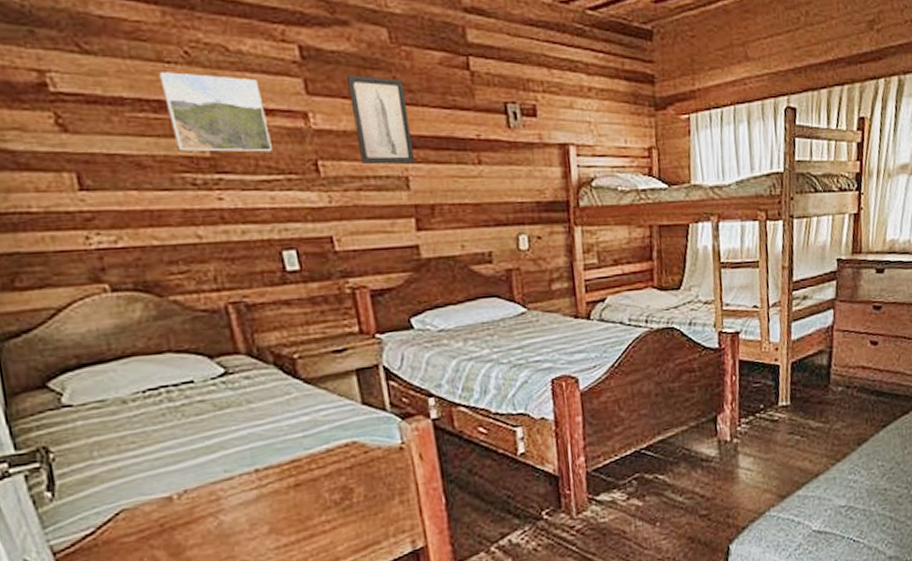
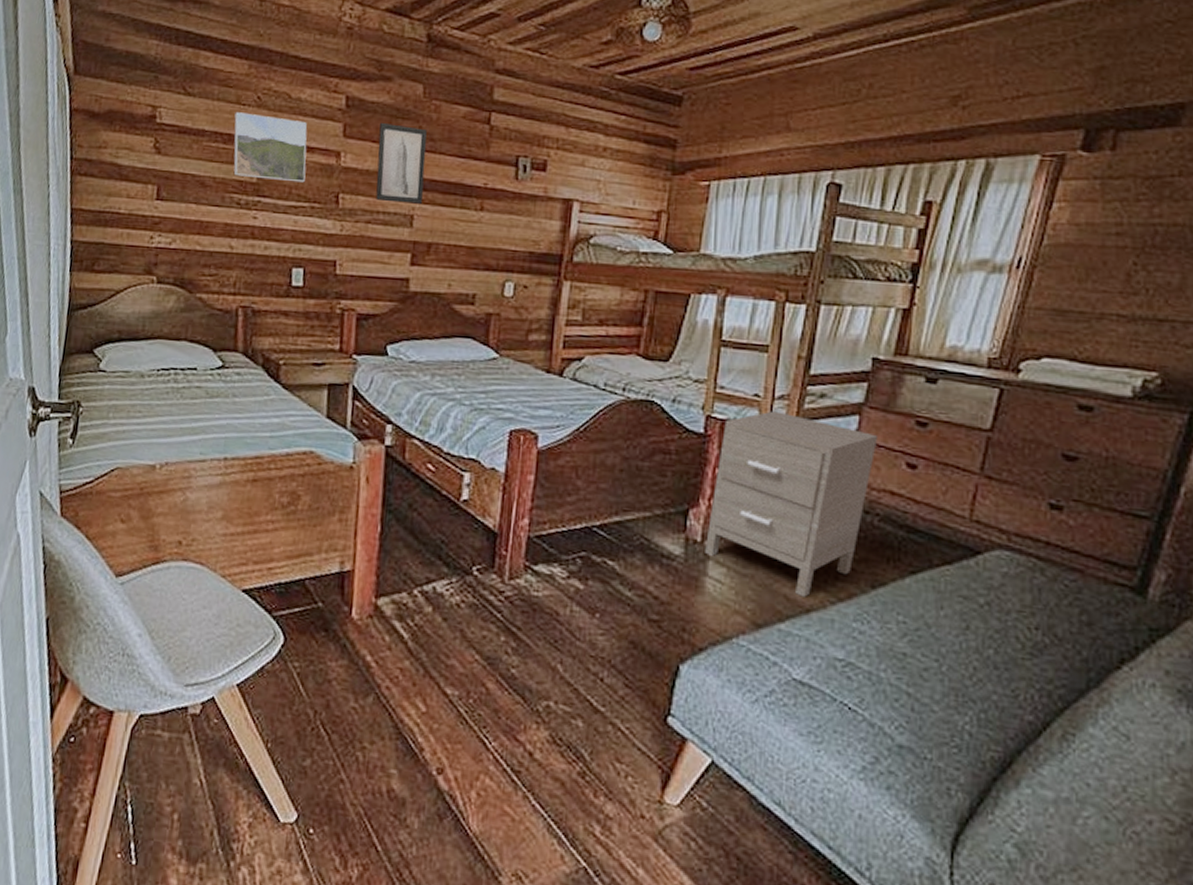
nightstand: none [734,317,849,466] -> present [705,411,879,597]

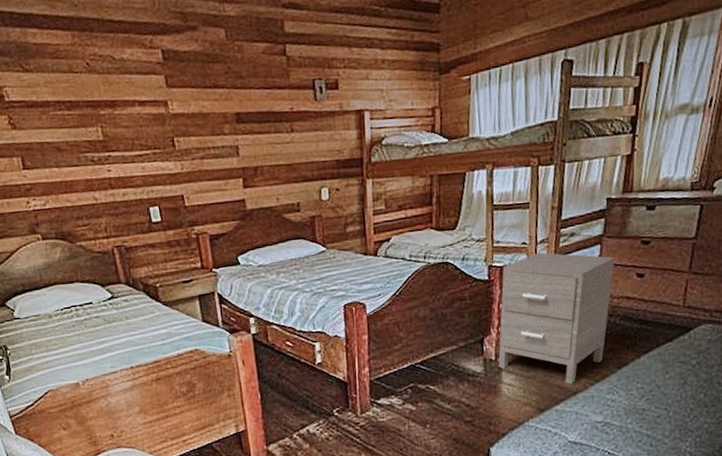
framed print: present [233,112,307,183] -> none [70,79,143,137]
wall art: present [376,122,427,204] -> none [195,68,243,138]

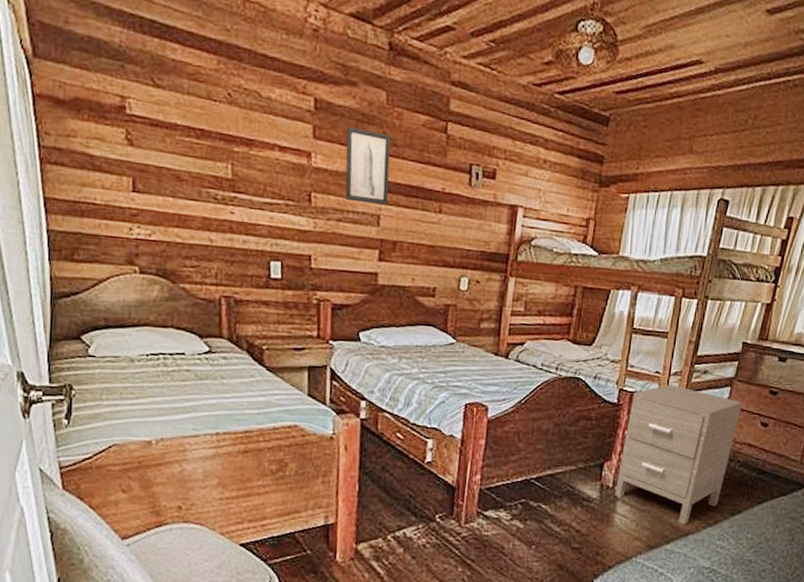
wall art: none [195,68,243,138] -> present [345,125,391,205]

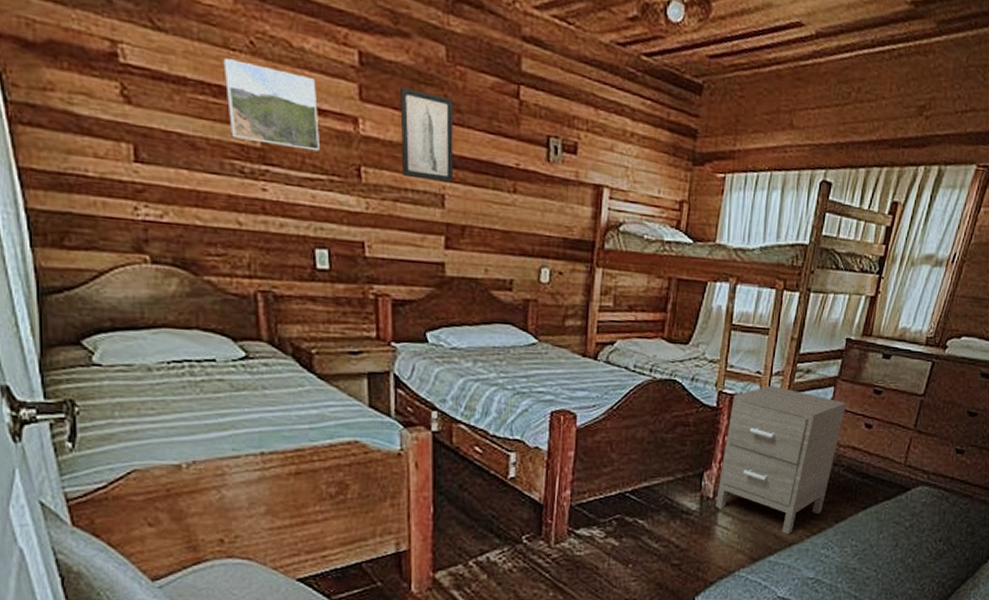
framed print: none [206,107,279,181] -> present [223,58,320,152]

